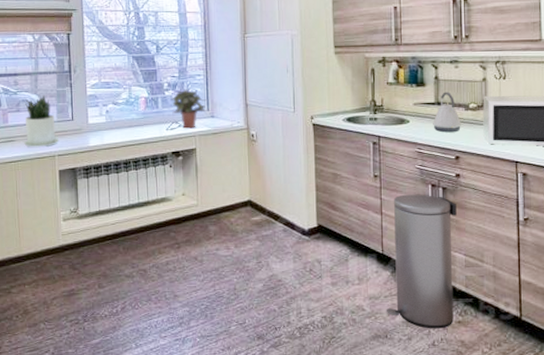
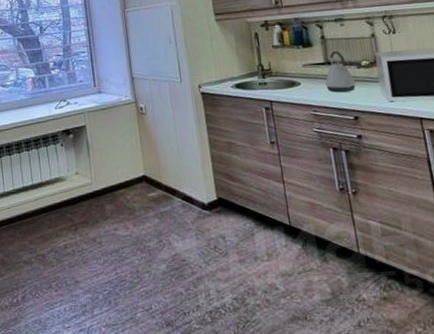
potted plant: present [170,89,208,129] -> none [57,66,94,106]
pedal bin: present [387,194,457,329] -> none [294,158,378,308]

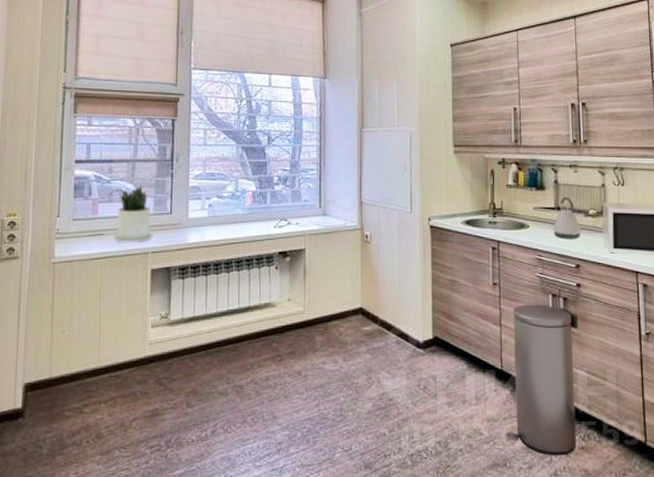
pedal bin: none [294,158,378,308] -> present [506,304,578,456]

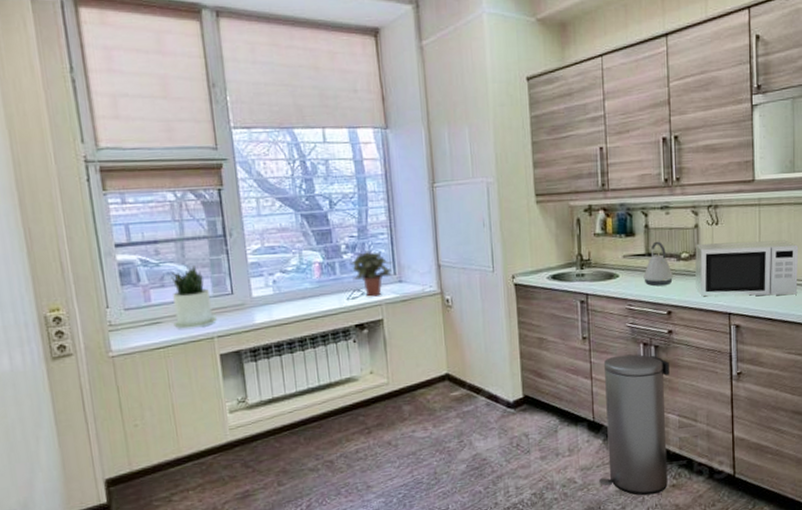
potted plant: none [280,184,320,227] -> present [350,250,394,297]

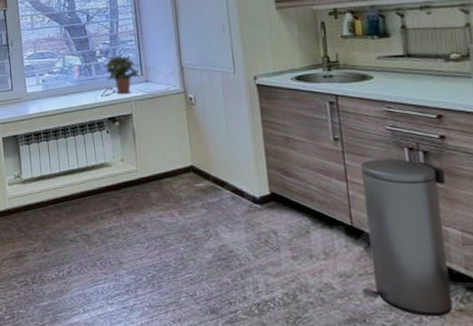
kettle: present [643,241,673,287] -> none [403,41,442,89]

